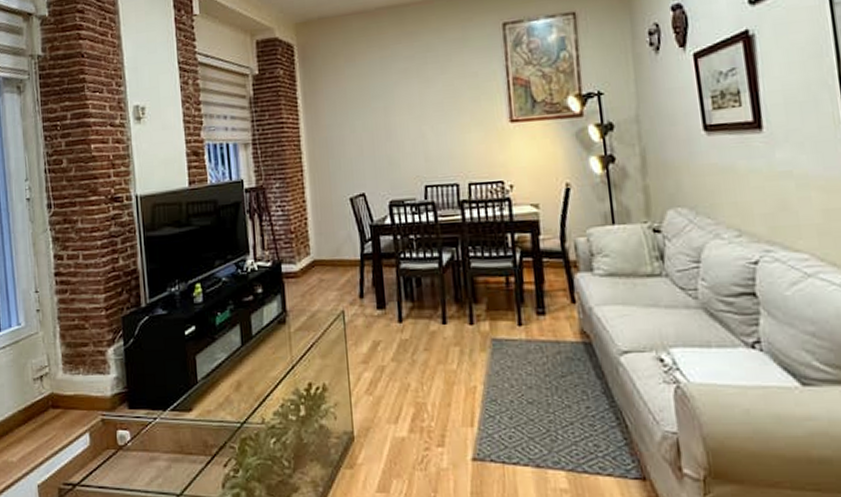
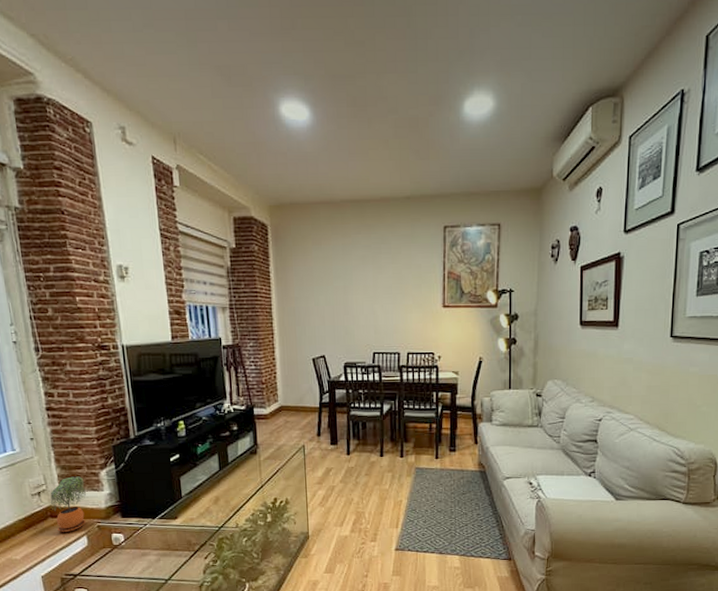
potted plant: none [53,355,91,427] -> present [50,476,86,532]

